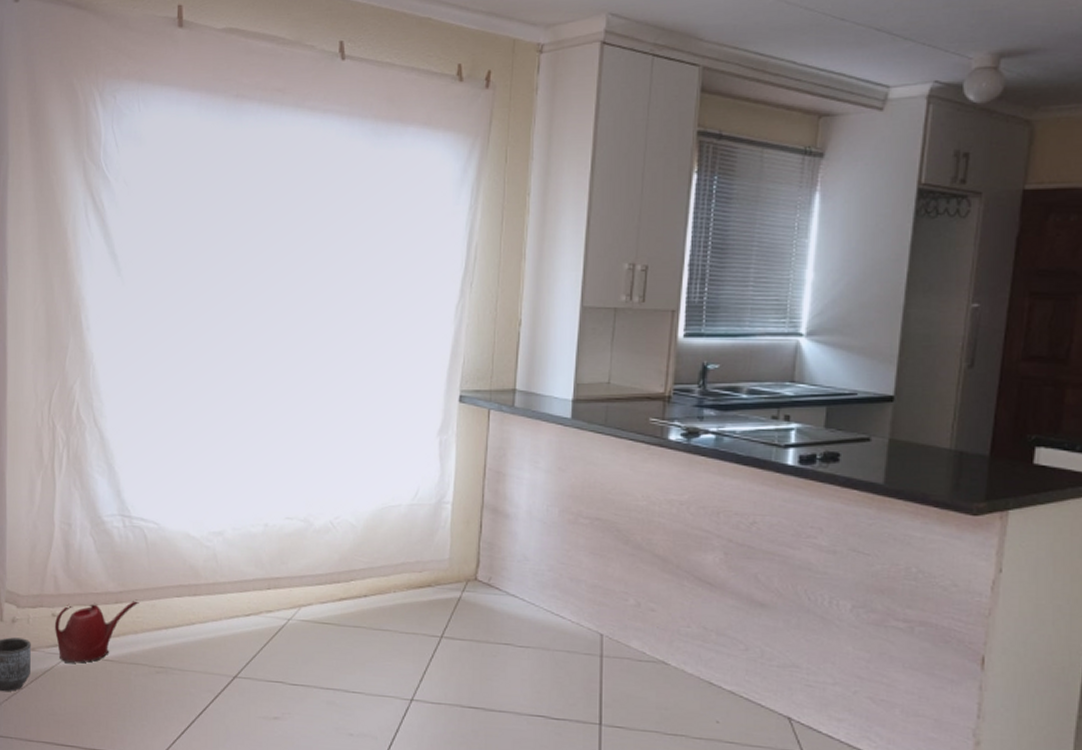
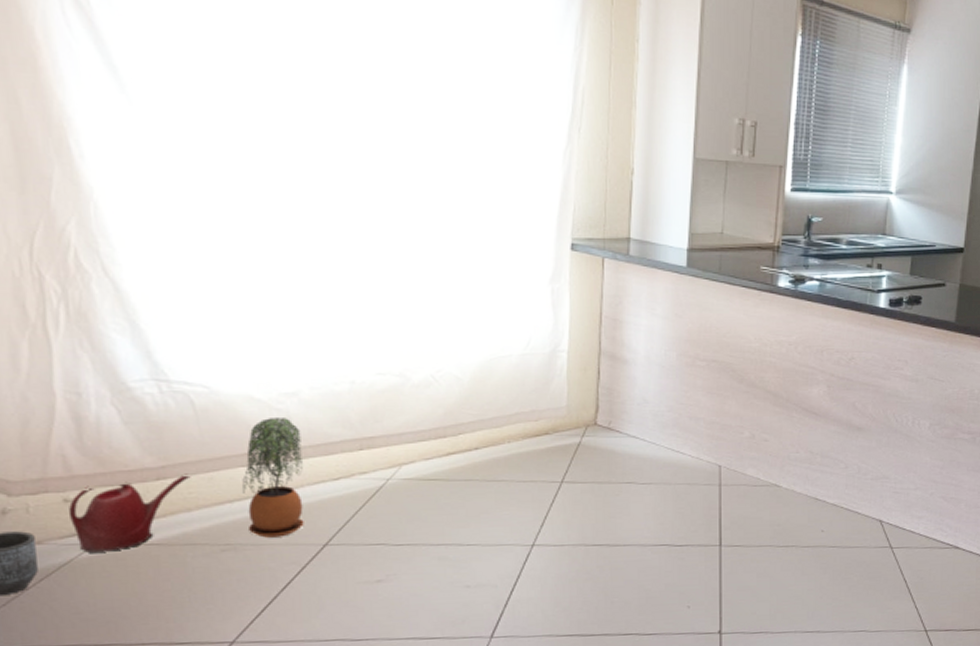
potted plant: none [176,554,223,665] -> present [242,418,304,538]

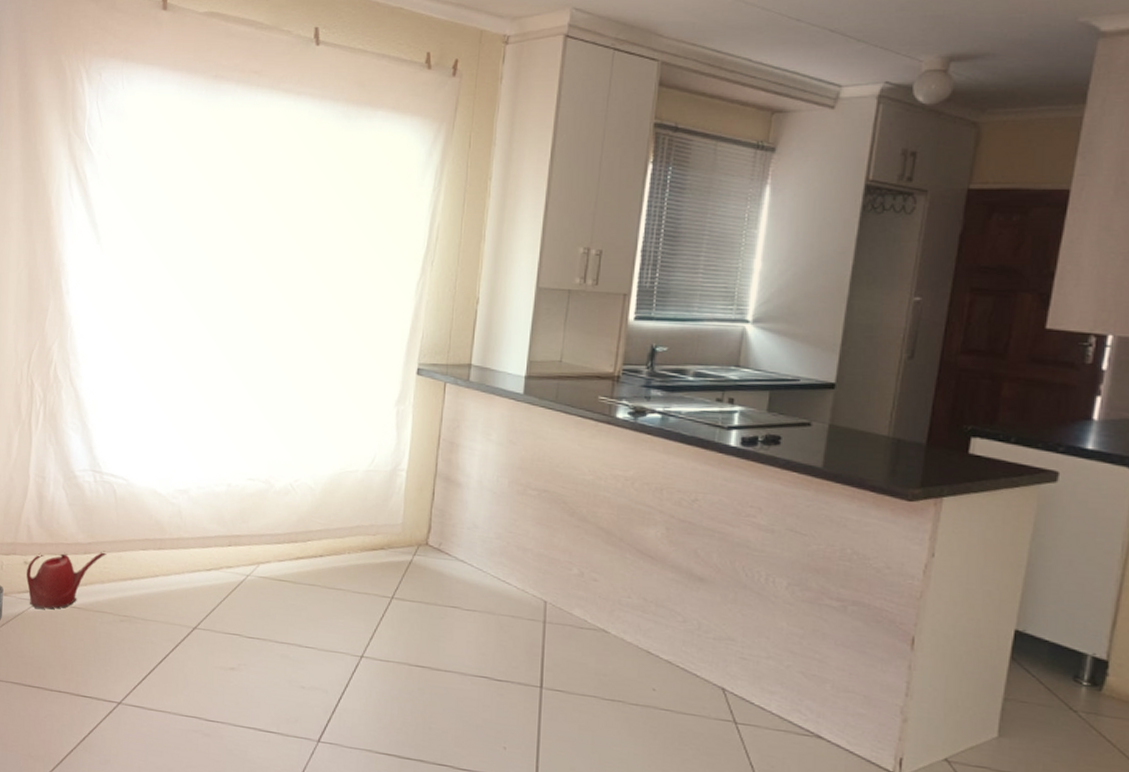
potted plant: present [242,418,304,538] -> none [140,510,187,616]

